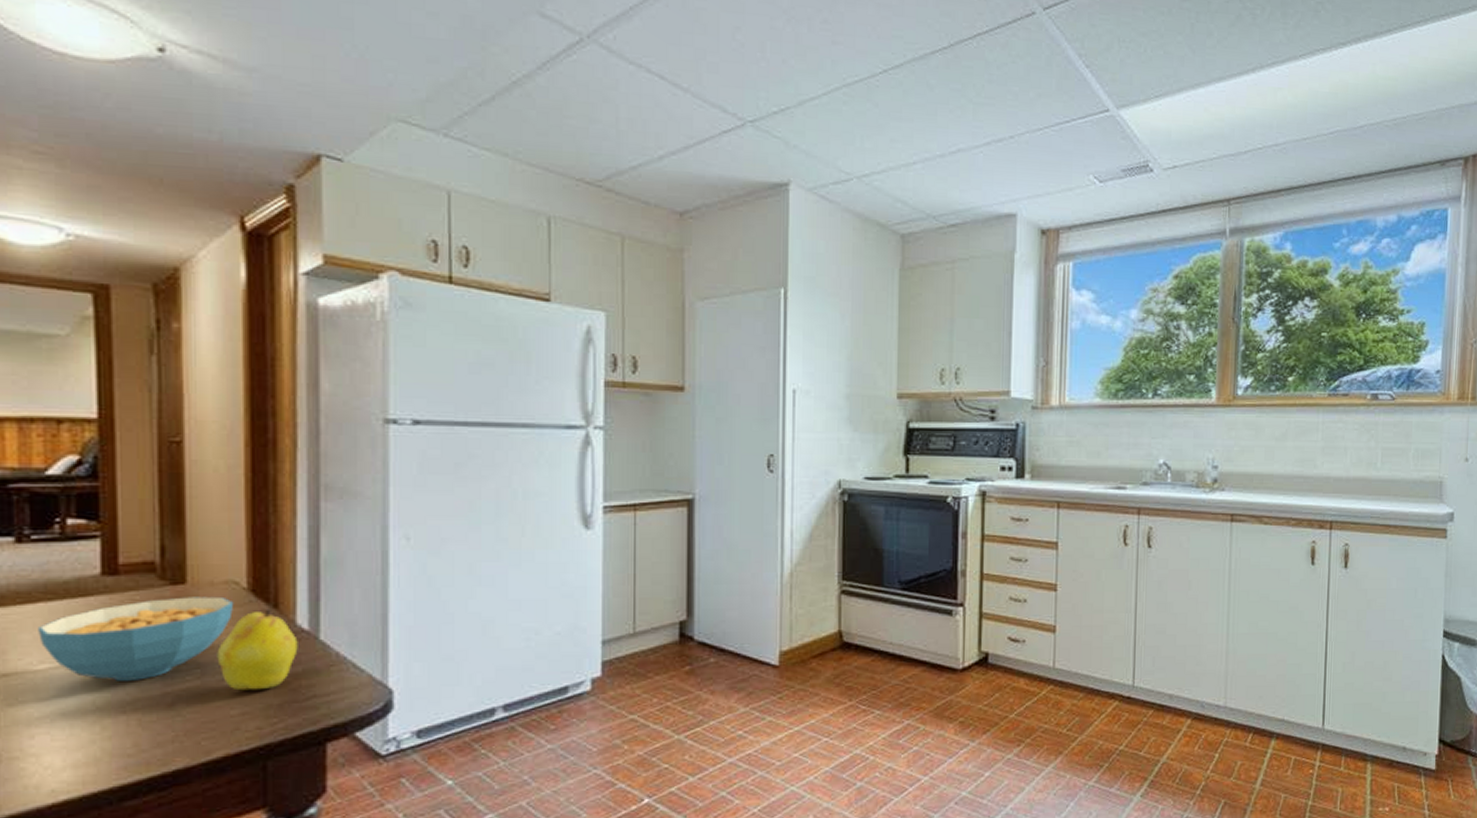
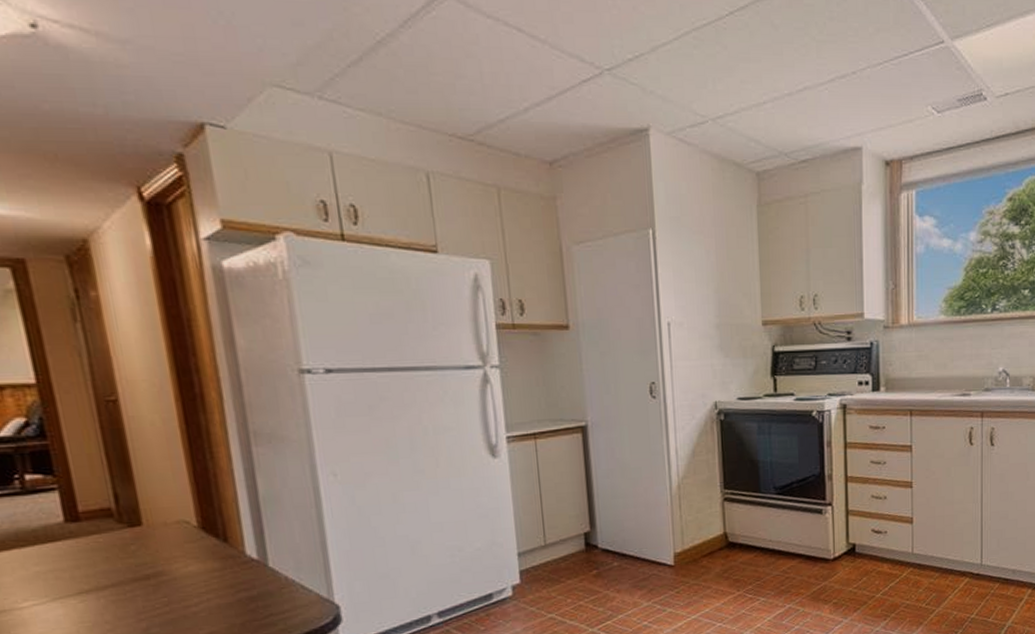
cereal bowl: present [38,596,234,681] -> none [17,535,189,612]
fruit: present [217,609,298,691] -> none [179,543,251,614]

